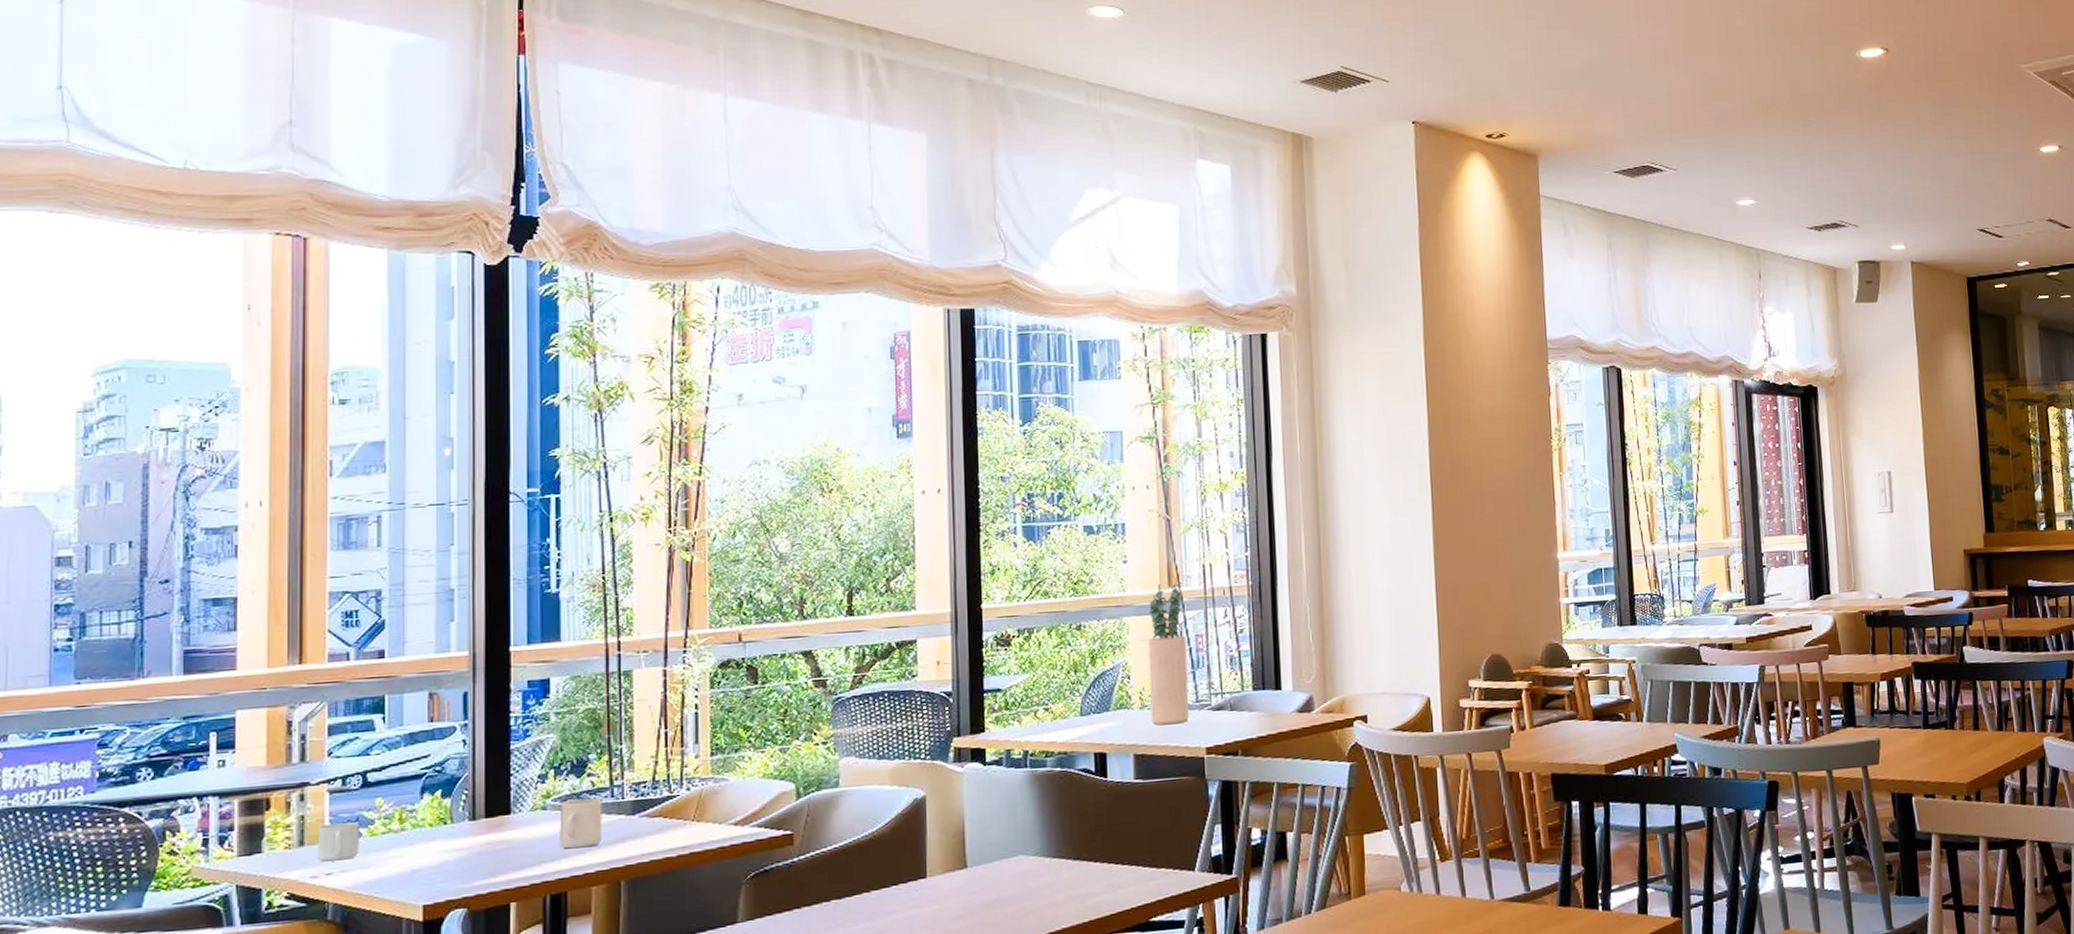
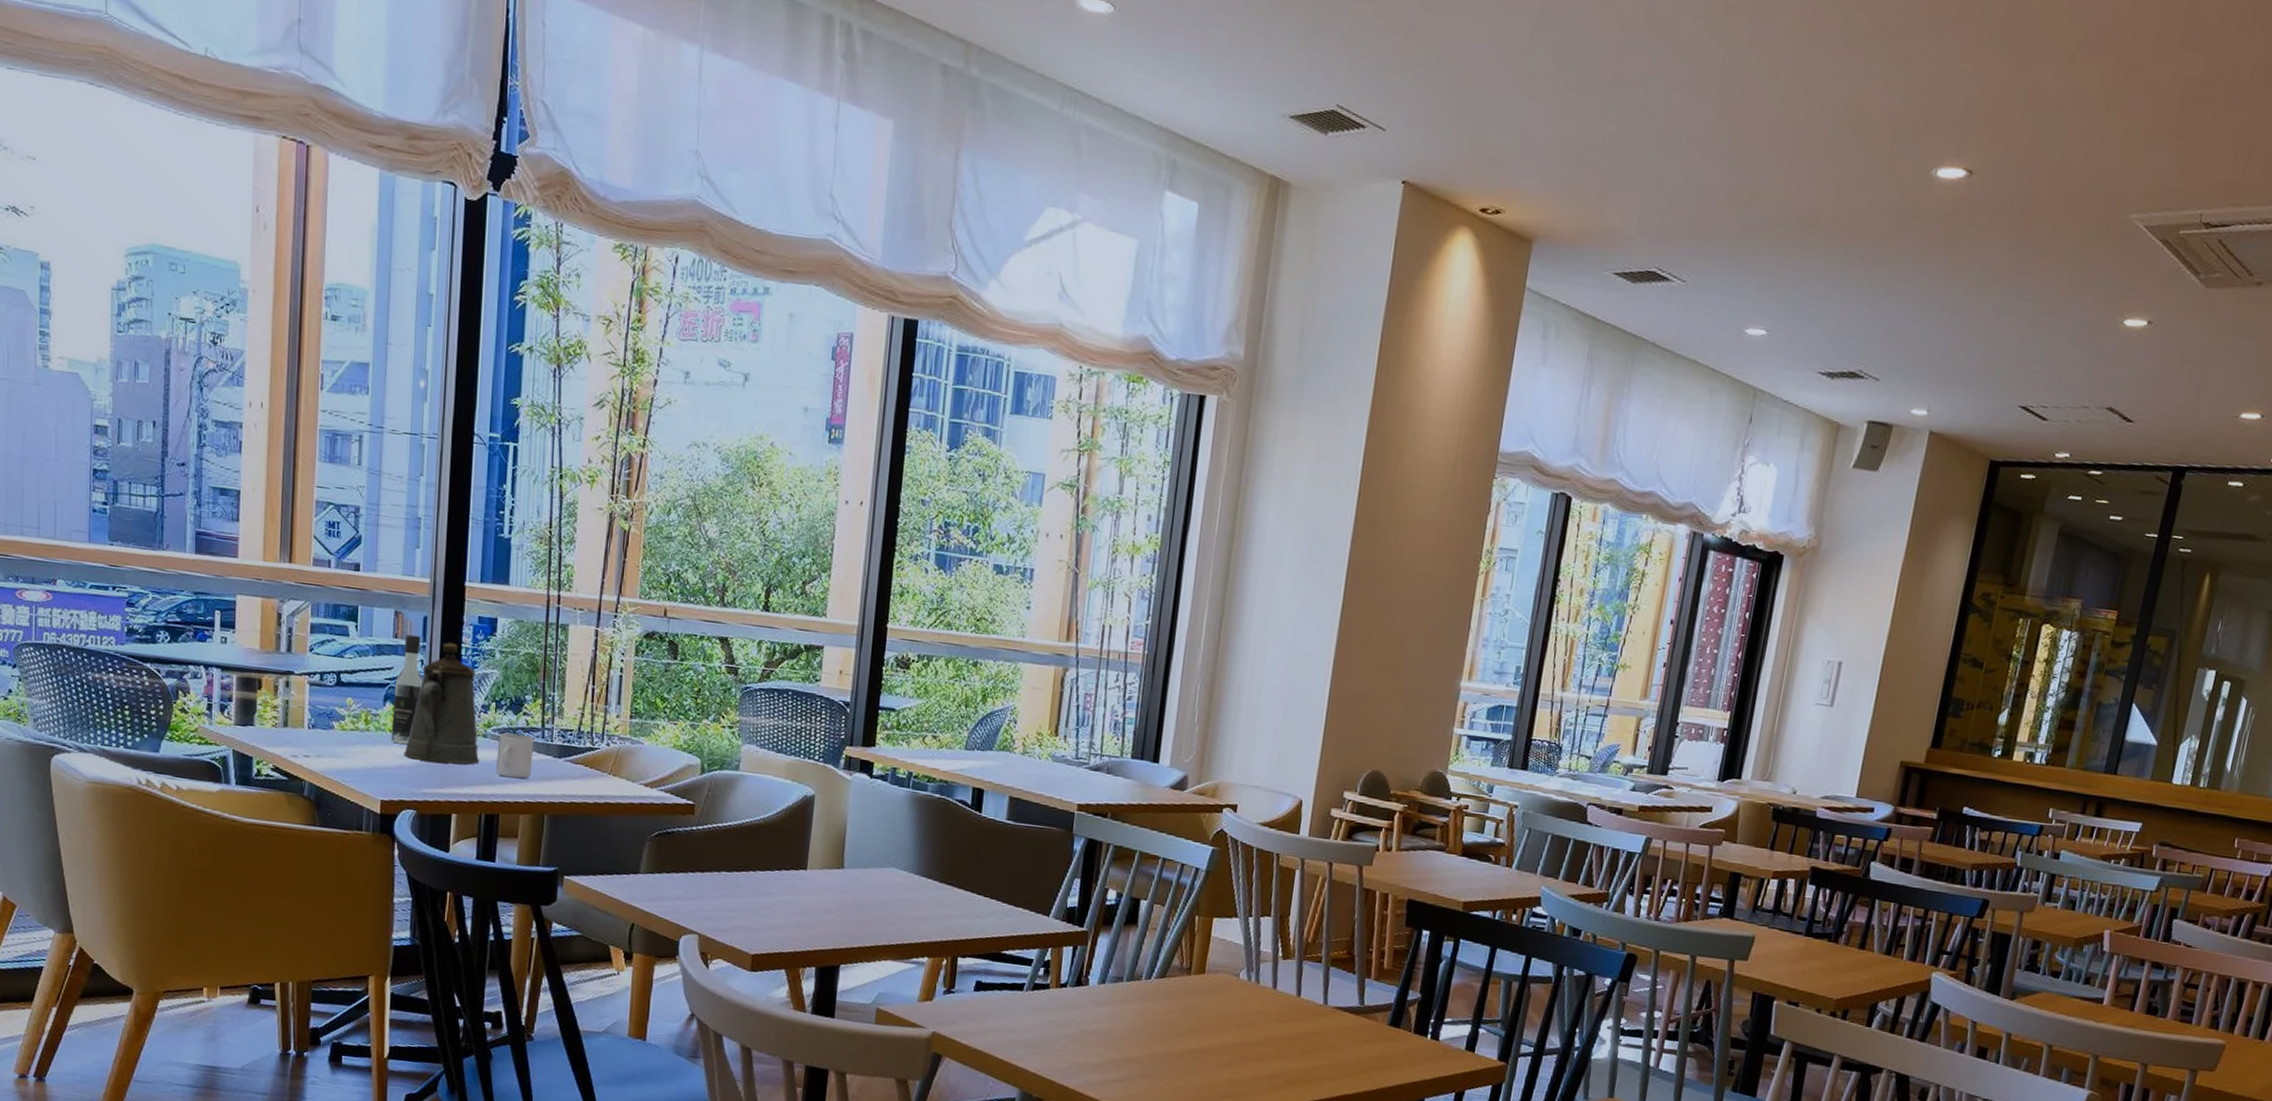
cup: present [317,821,361,862] -> none [298,712,334,747]
bottle: none [431,714,467,838] -> present [391,634,423,745]
coffee pot: none [448,714,539,851] -> present [404,642,479,765]
vase: present [1148,576,1190,725] -> none [1030,631,1079,776]

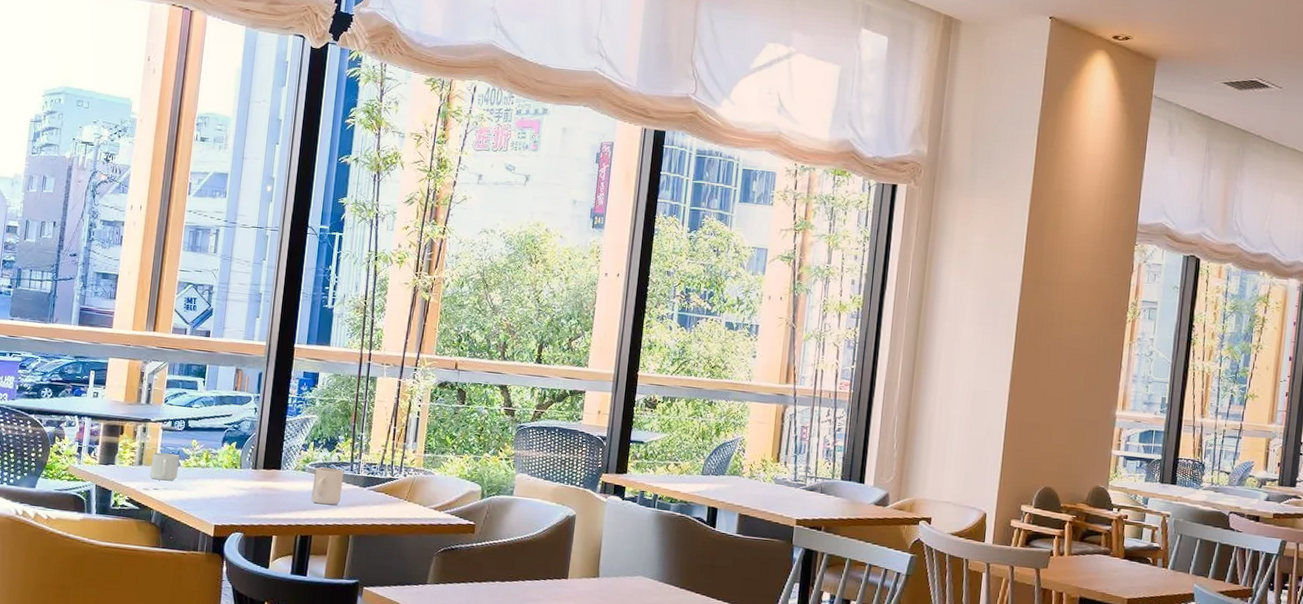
cup: none [298,712,334,747] -> present [150,452,180,481]
bottle: present [391,634,423,745] -> none [226,387,256,478]
coffee pot: present [404,642,479,765] -> none [236,393,299,494]

